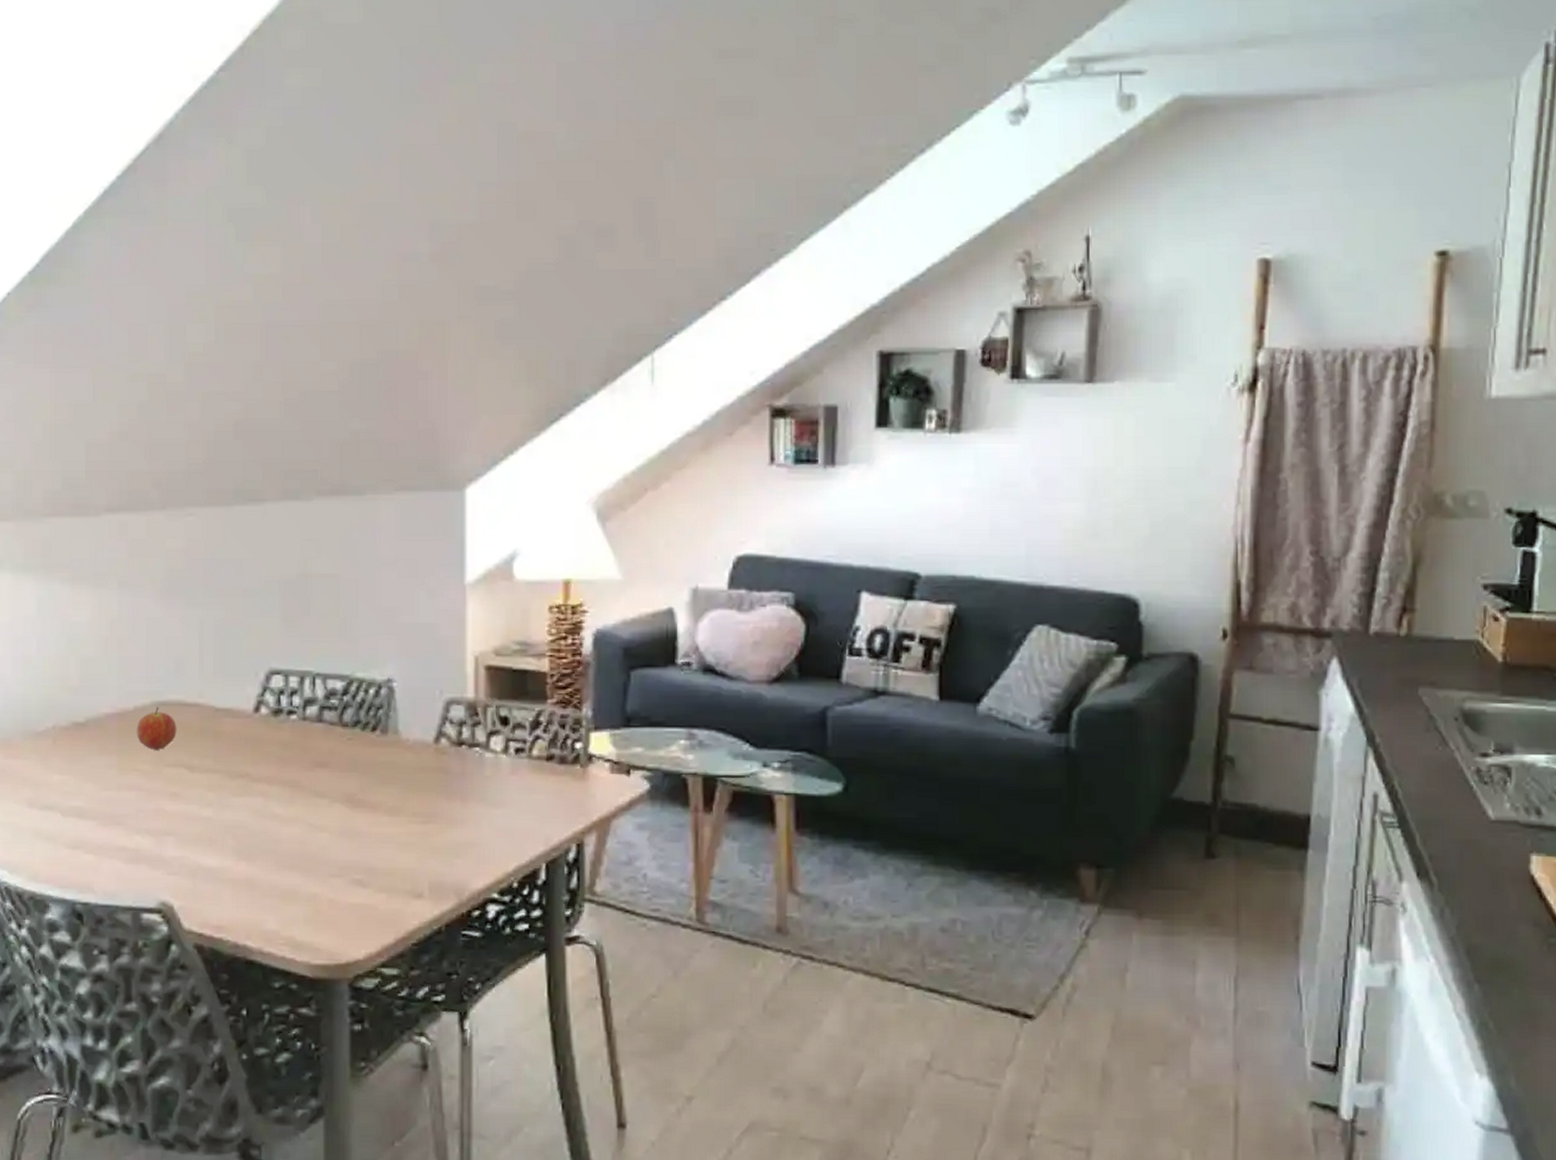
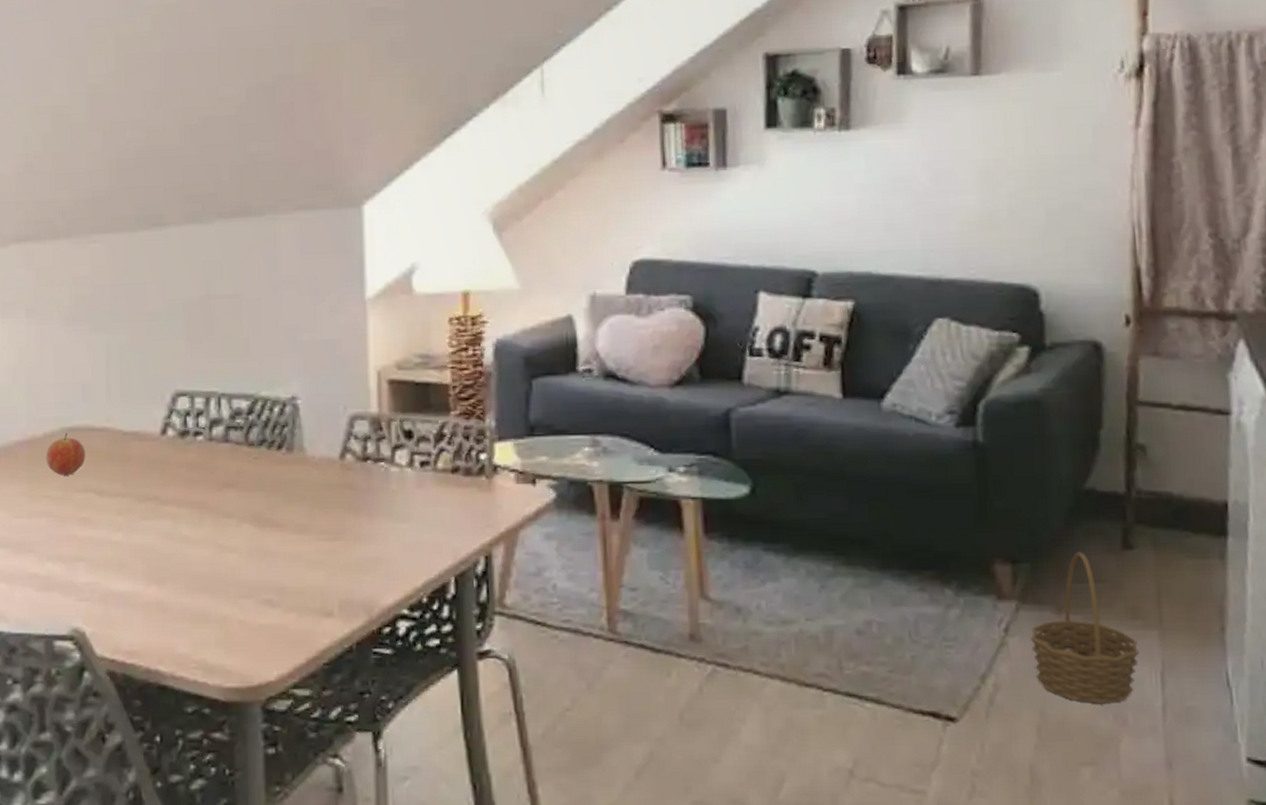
basket: none [1110,859,1215,1006] -> present [1031,552,1140,704]

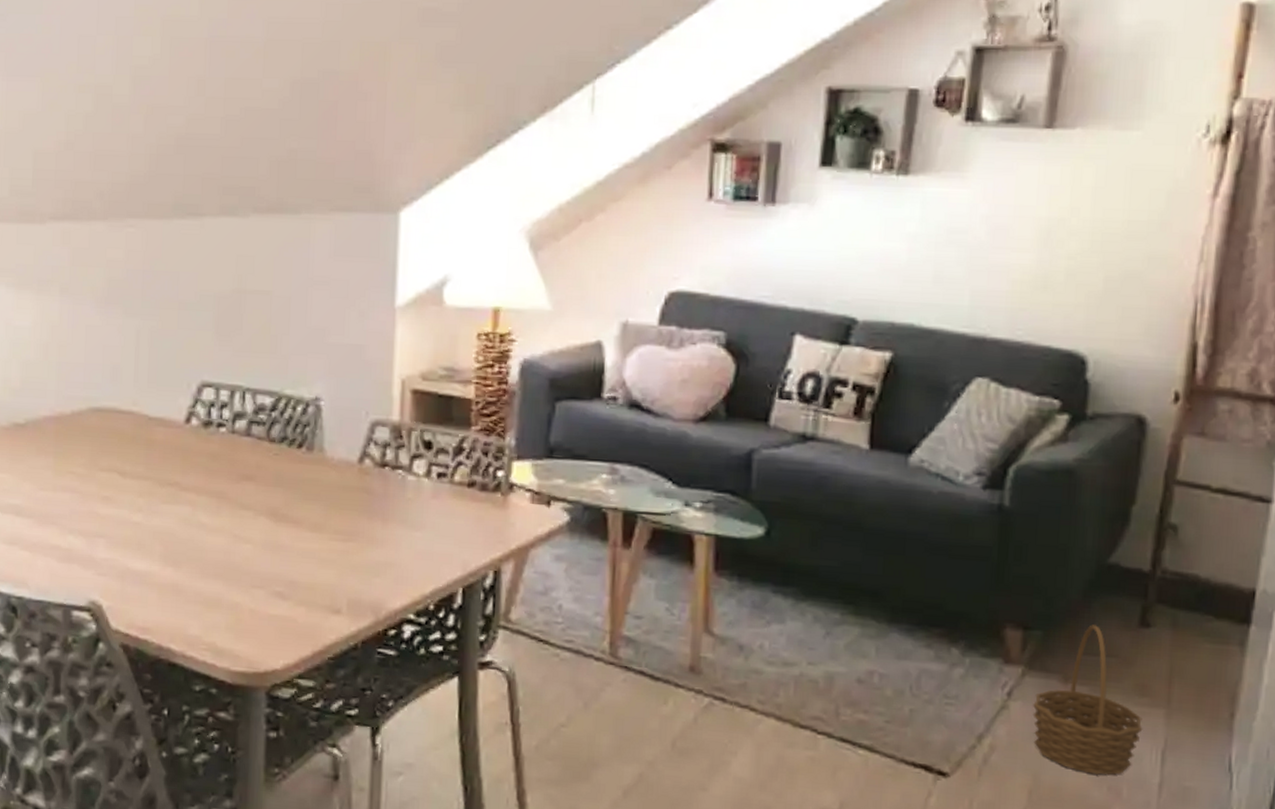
fruit: present [46,433,86,476] -> none [72,412,111,454]

